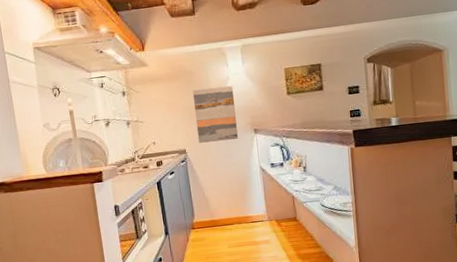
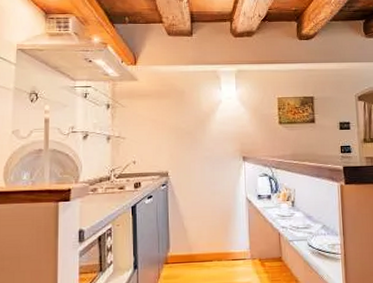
wall art: present [192,85,238,143] -> none [181,109,226,167]

